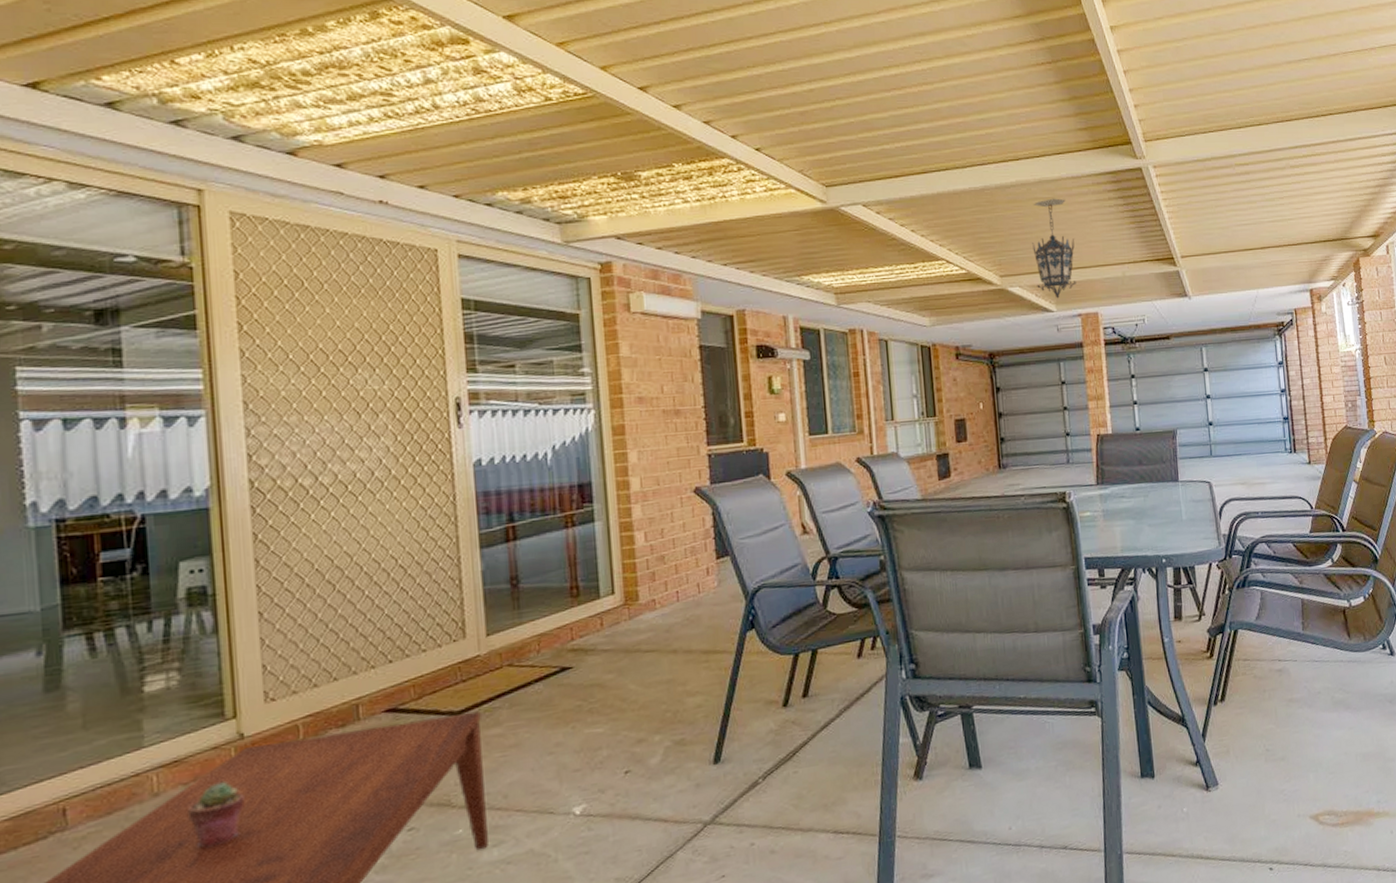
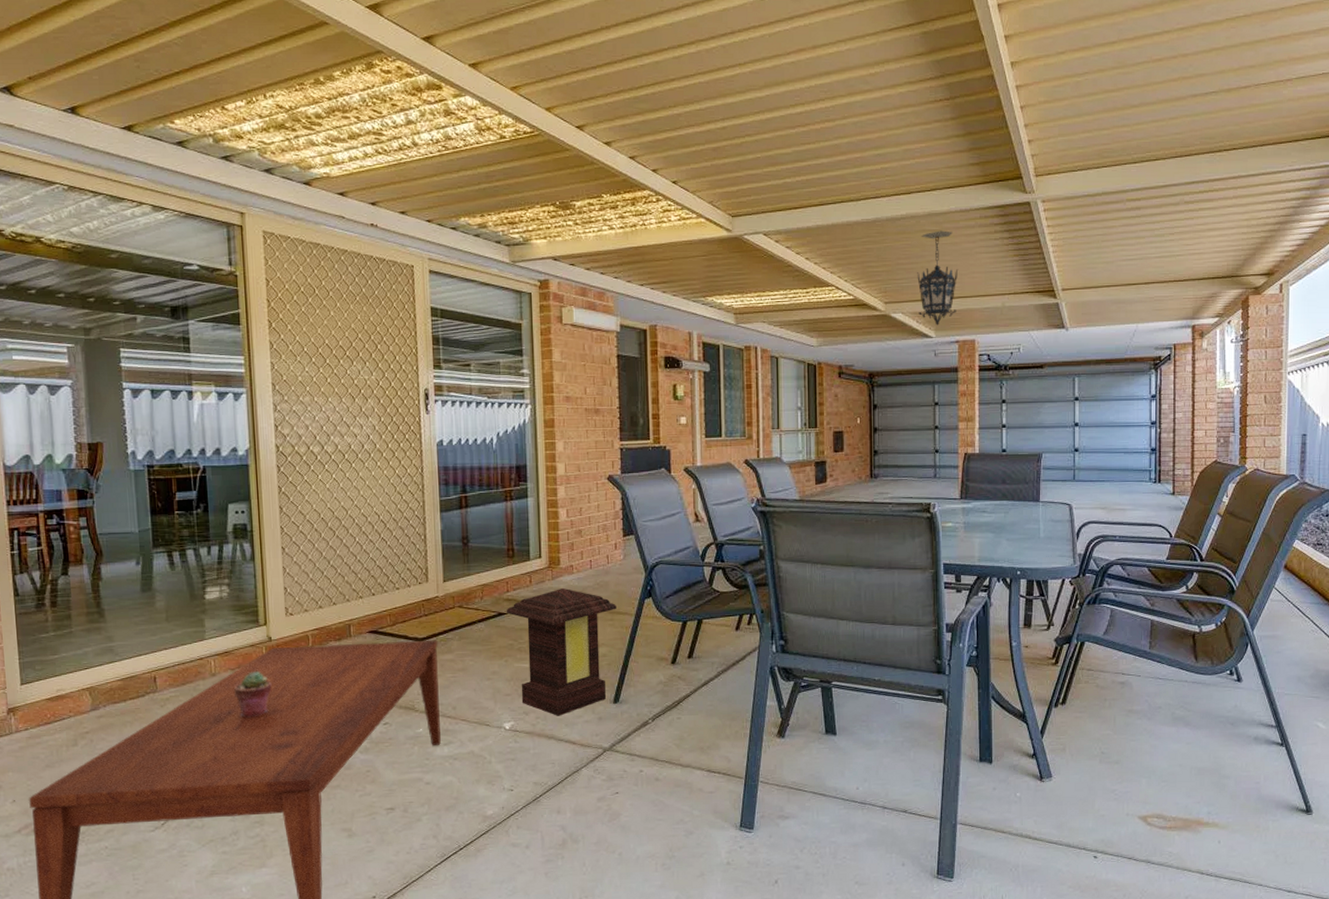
lantern: none [571,628,712,790] -> present [506,588,616,716]

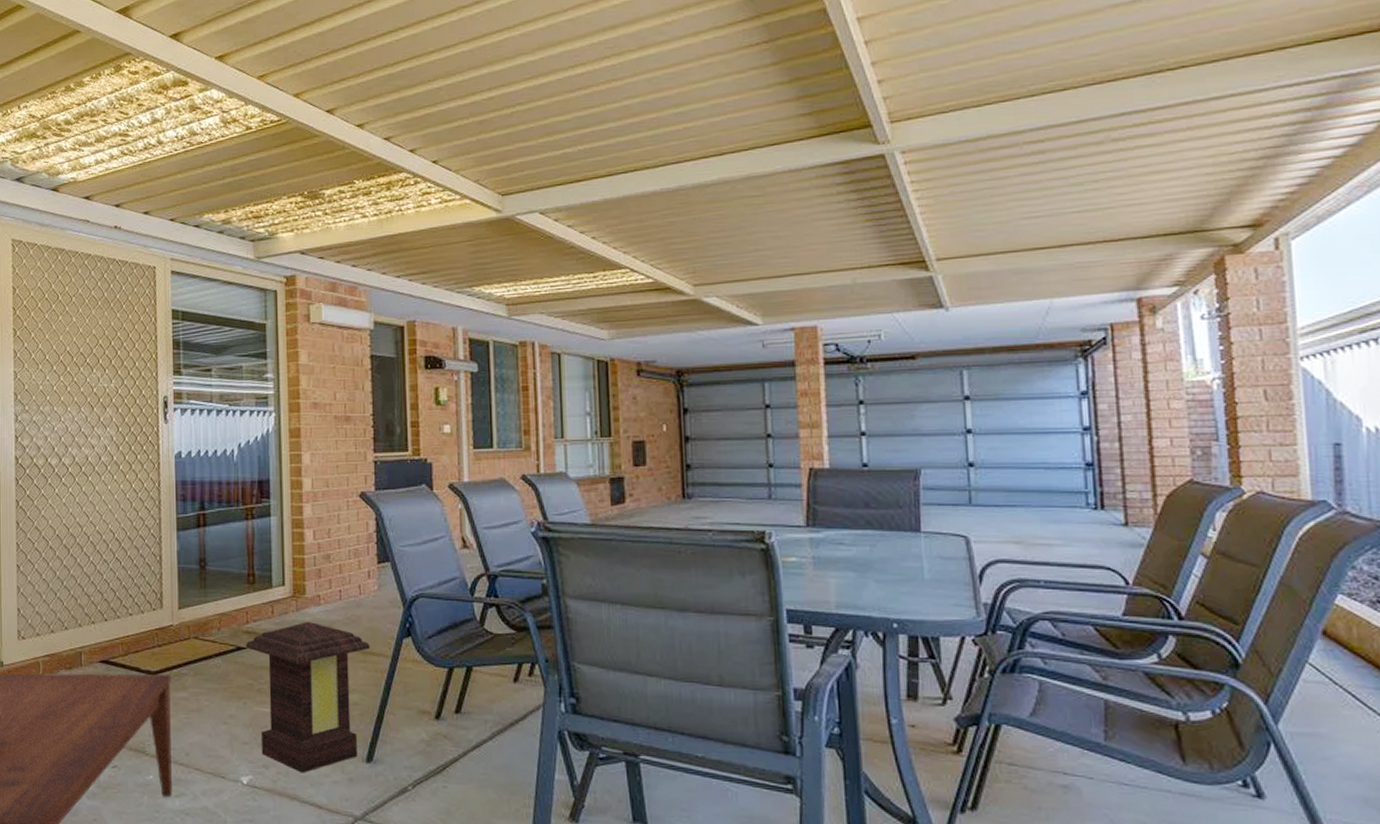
hanging lantern: present [917,230,959,326] -> none [735,195,790,310]

